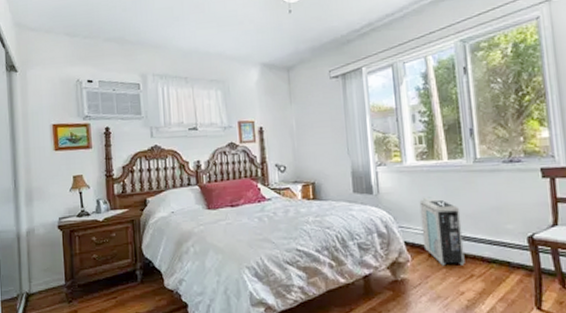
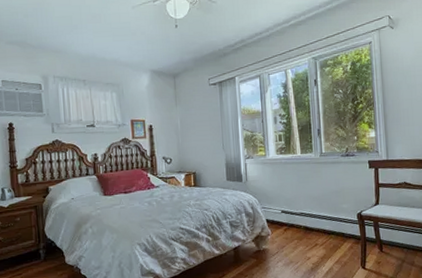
air purifier: present [419,196,465,266] -> none [278,183,312,238]

